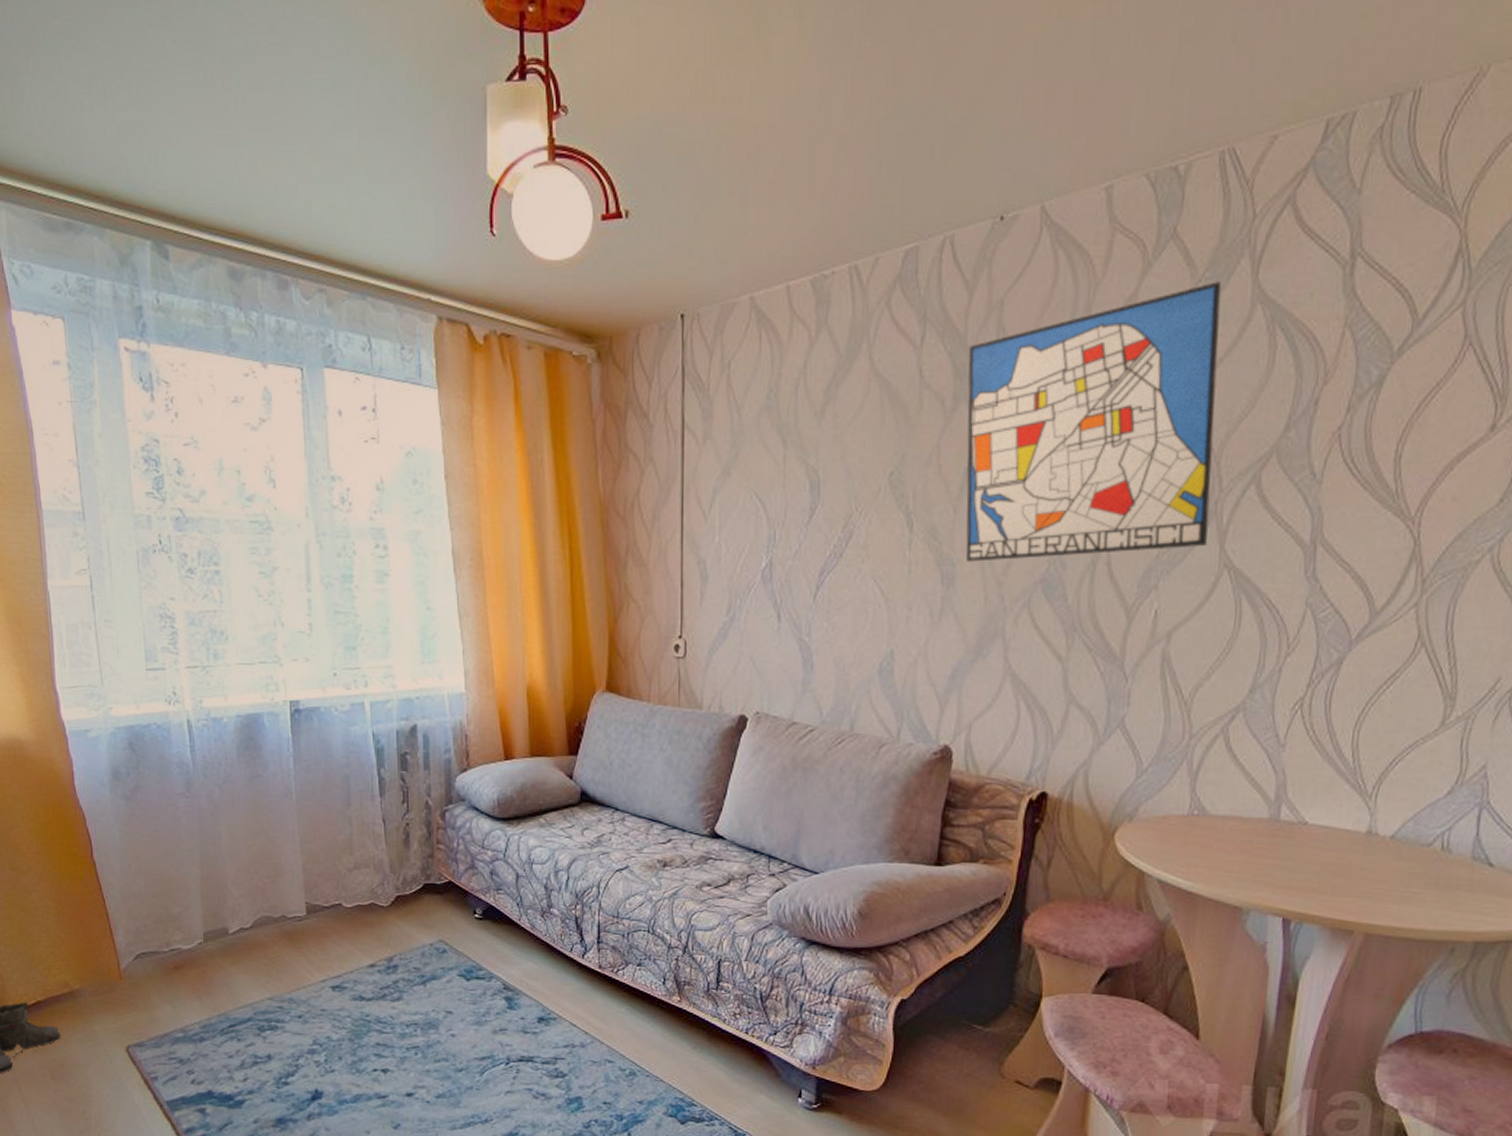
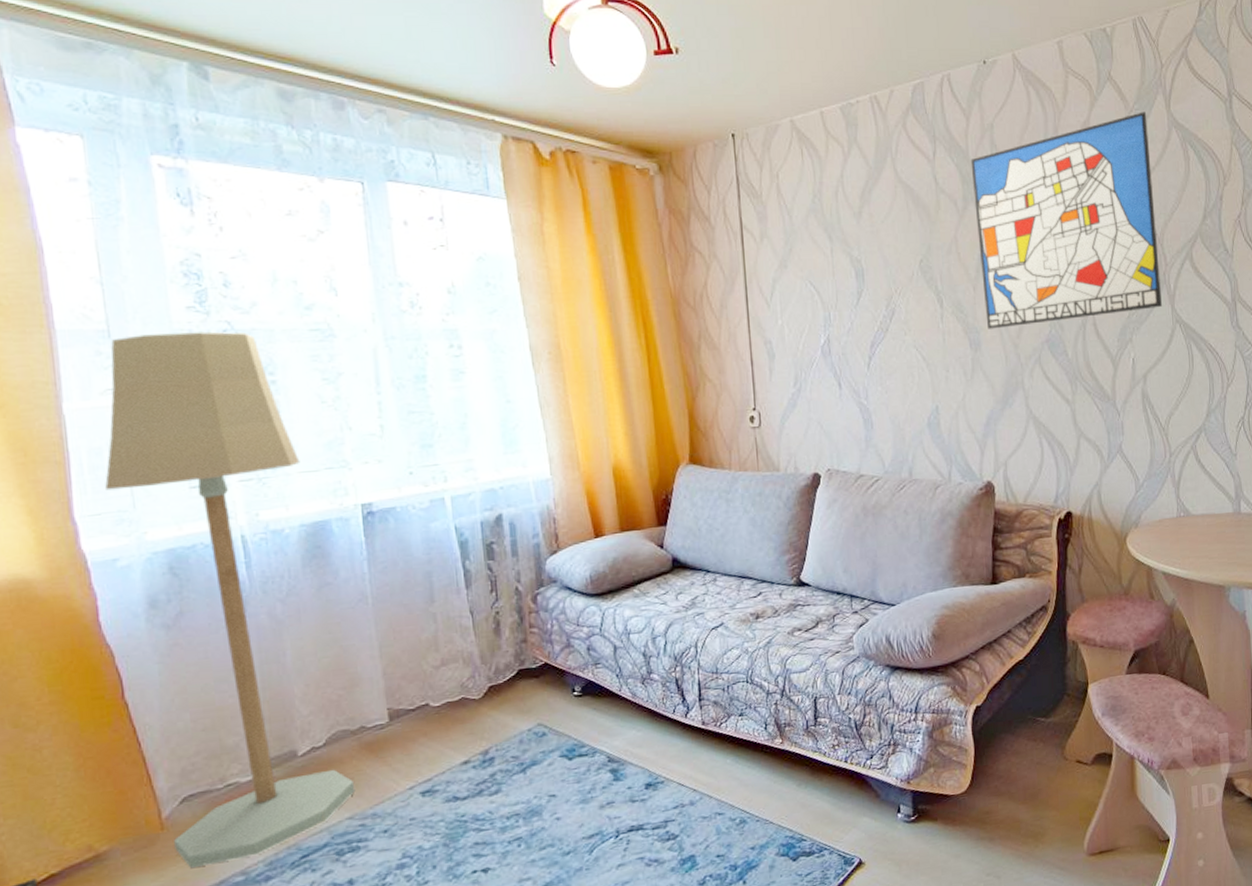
floor lamp: none [80,518,276,1018] -> present [105,331,356,868]

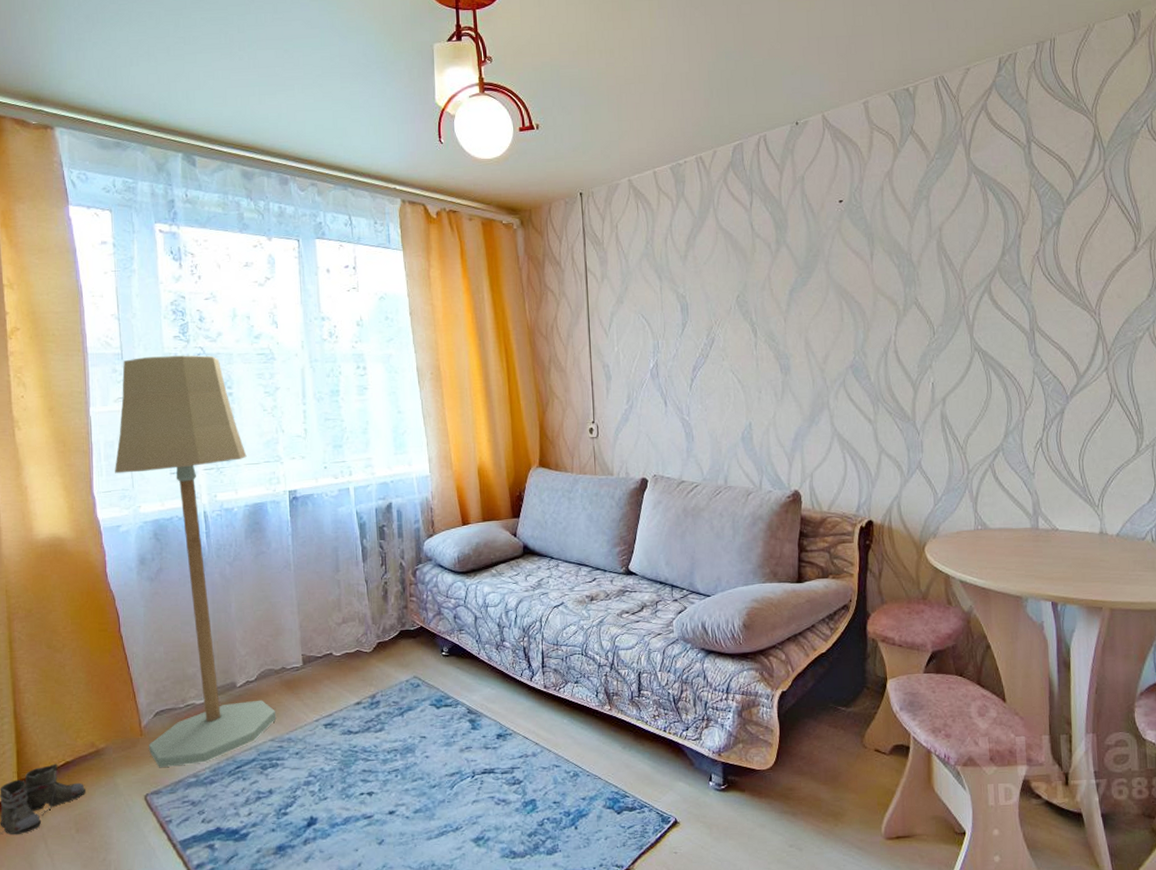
wall art: present [970,112,1162,329] -> none [783,160,961,356]

